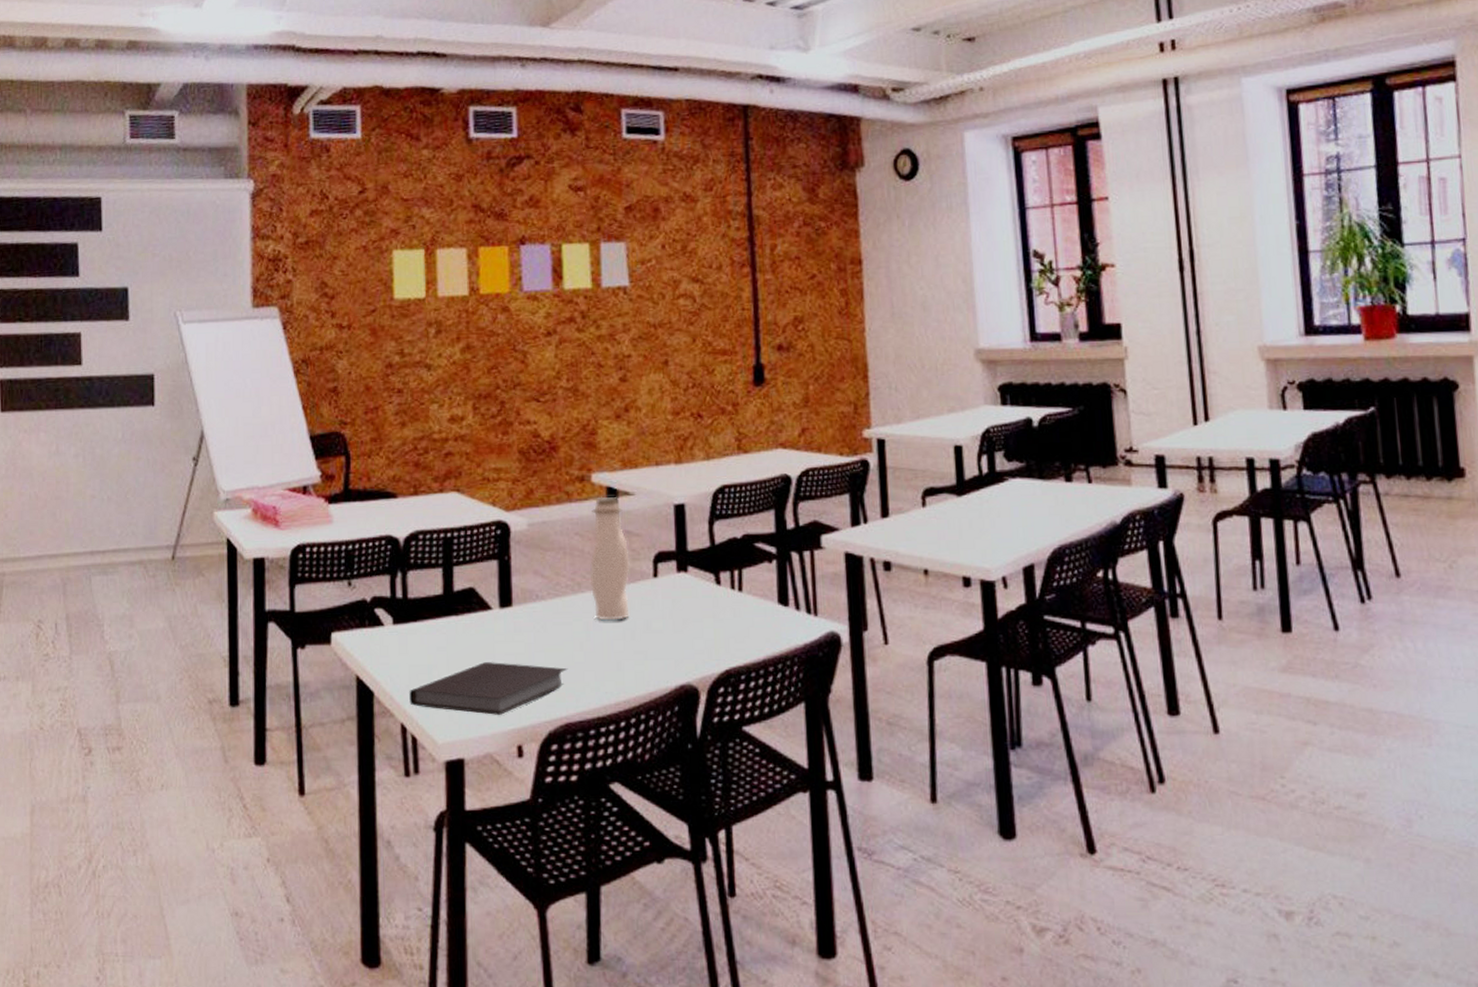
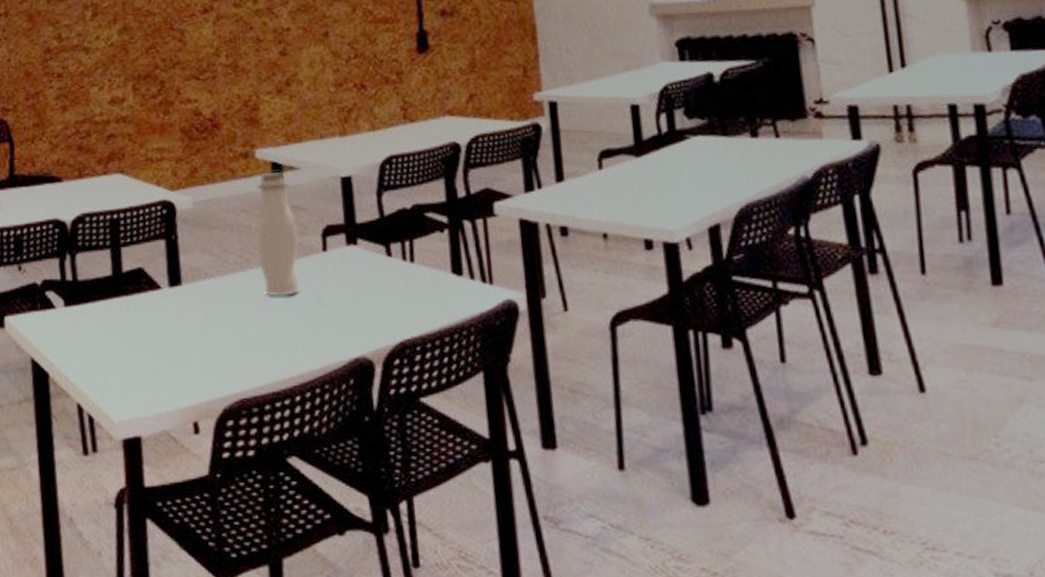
notebook: present [409,662,568,715] -> none [83,340,241,393]

